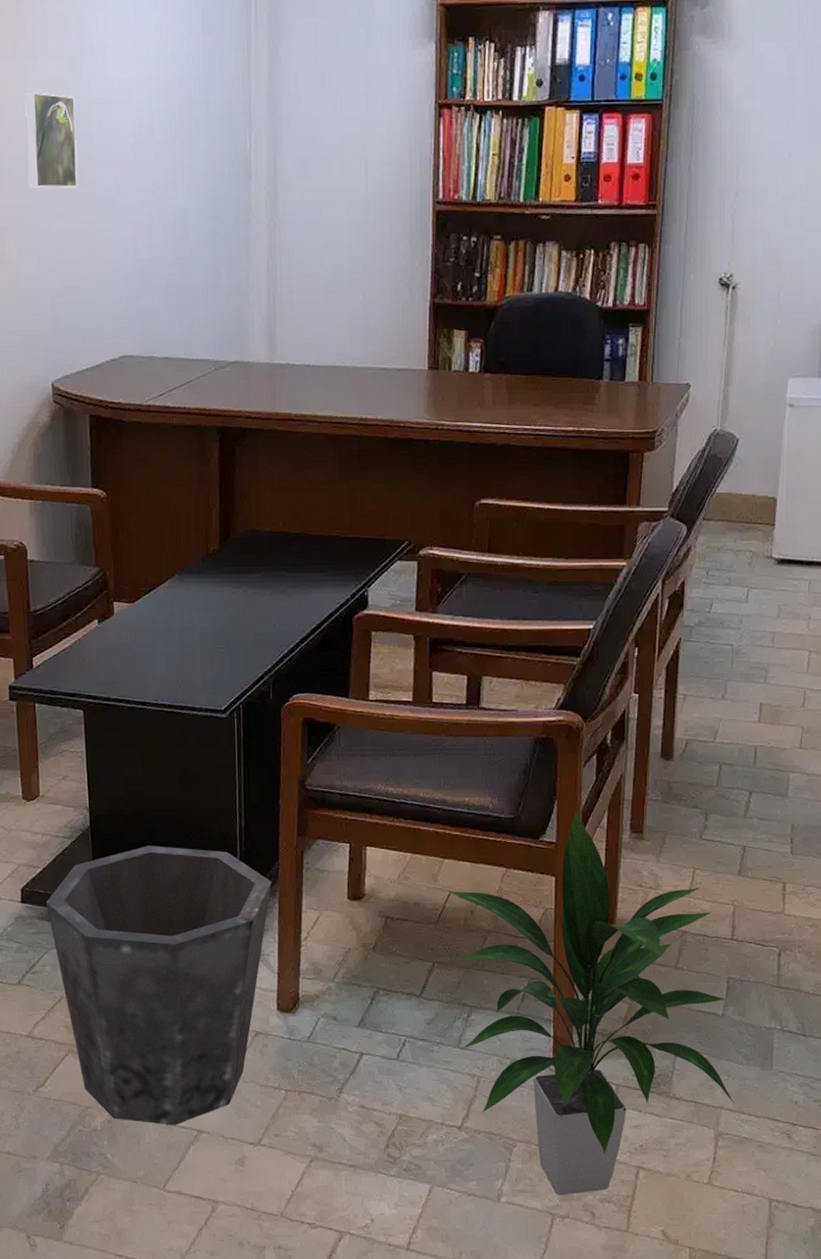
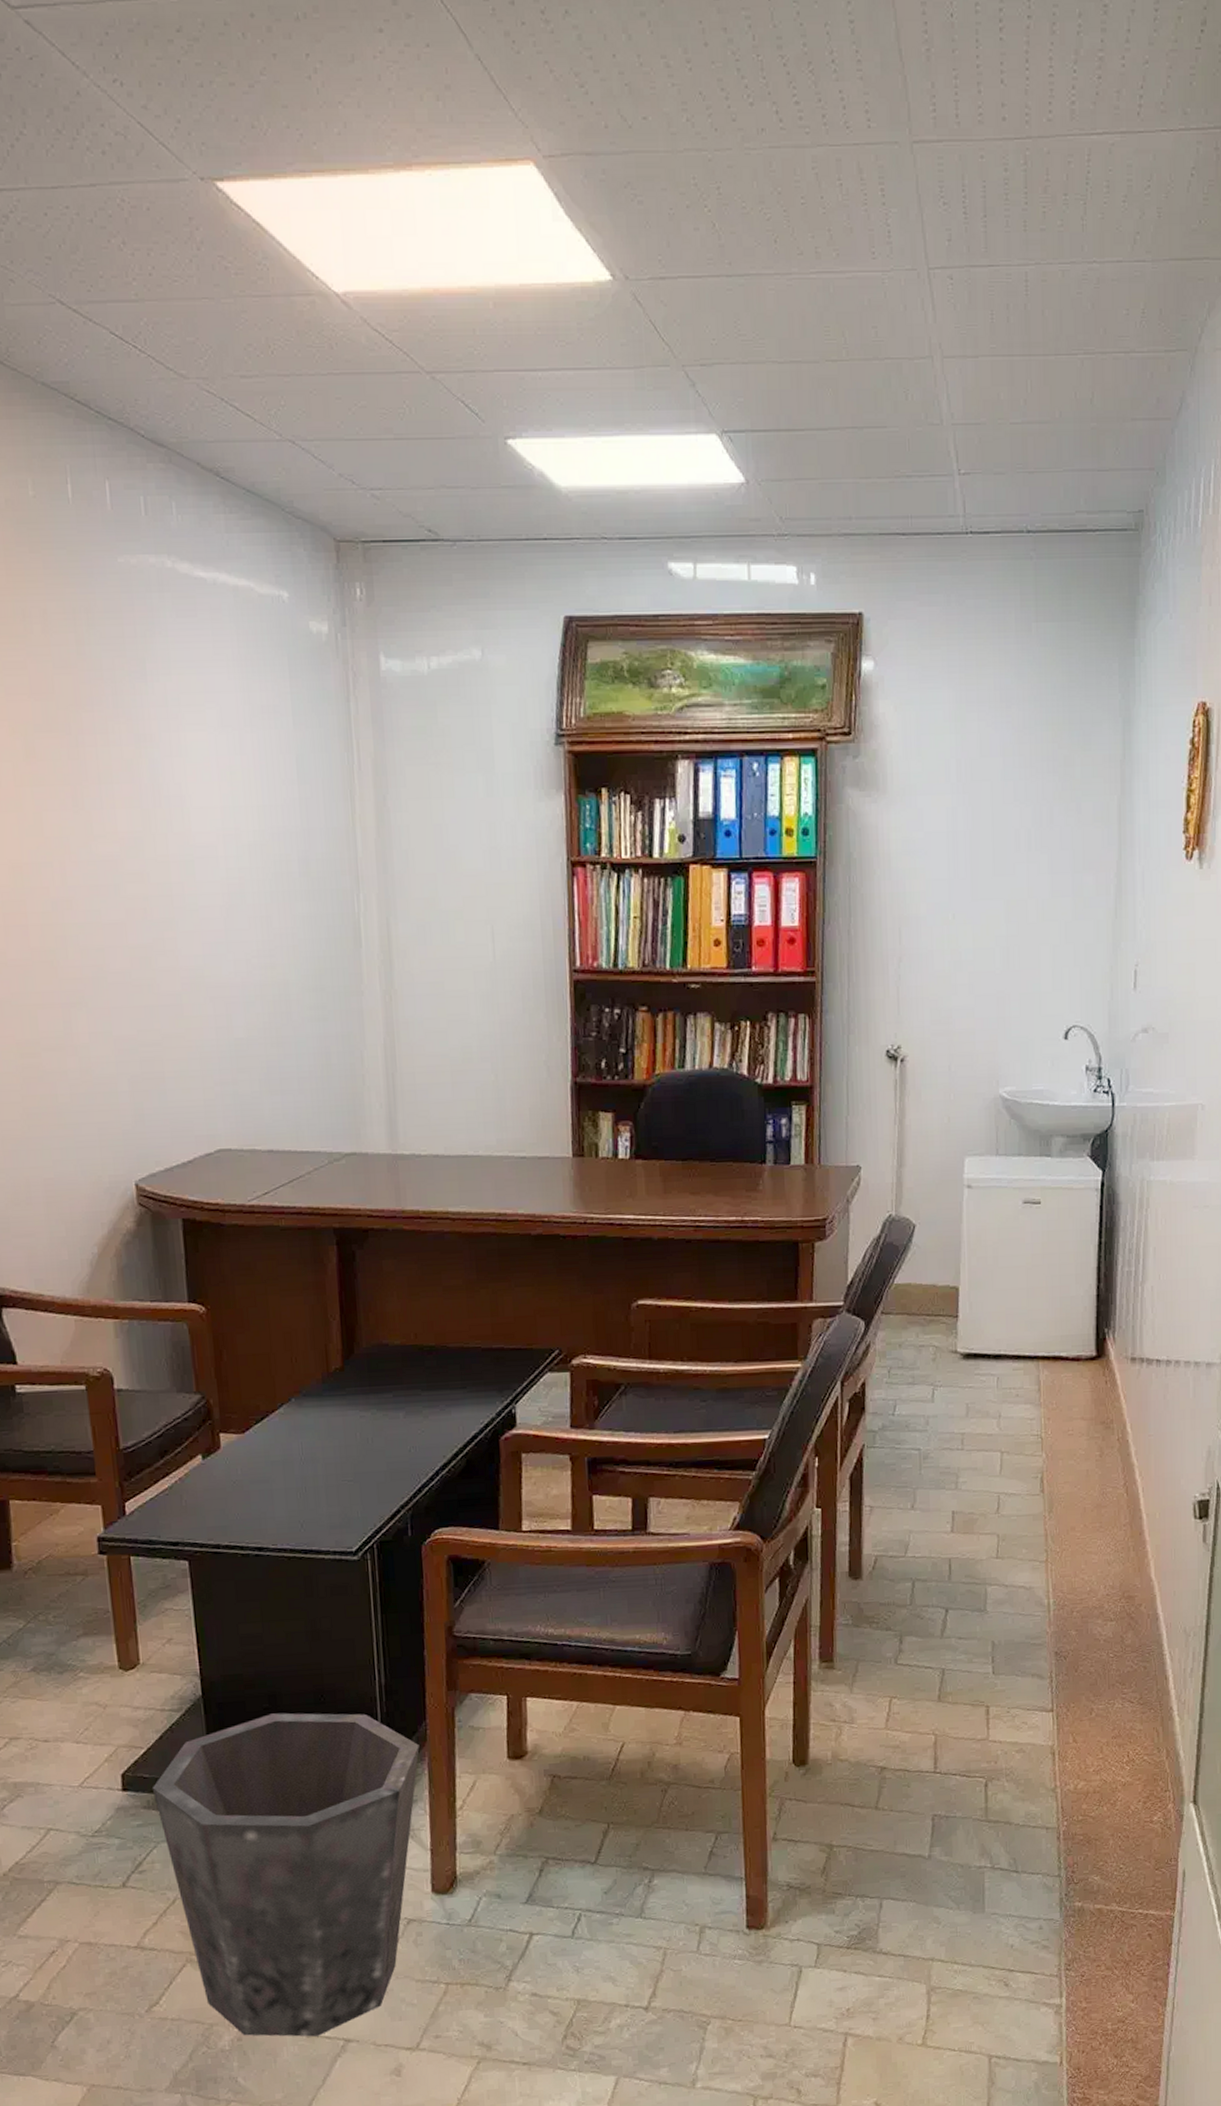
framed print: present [24,92,78,189] -> none [89,847,158,958]
indoor plant: present [445,811,736,1196] -> none [618,1642,948,2074]

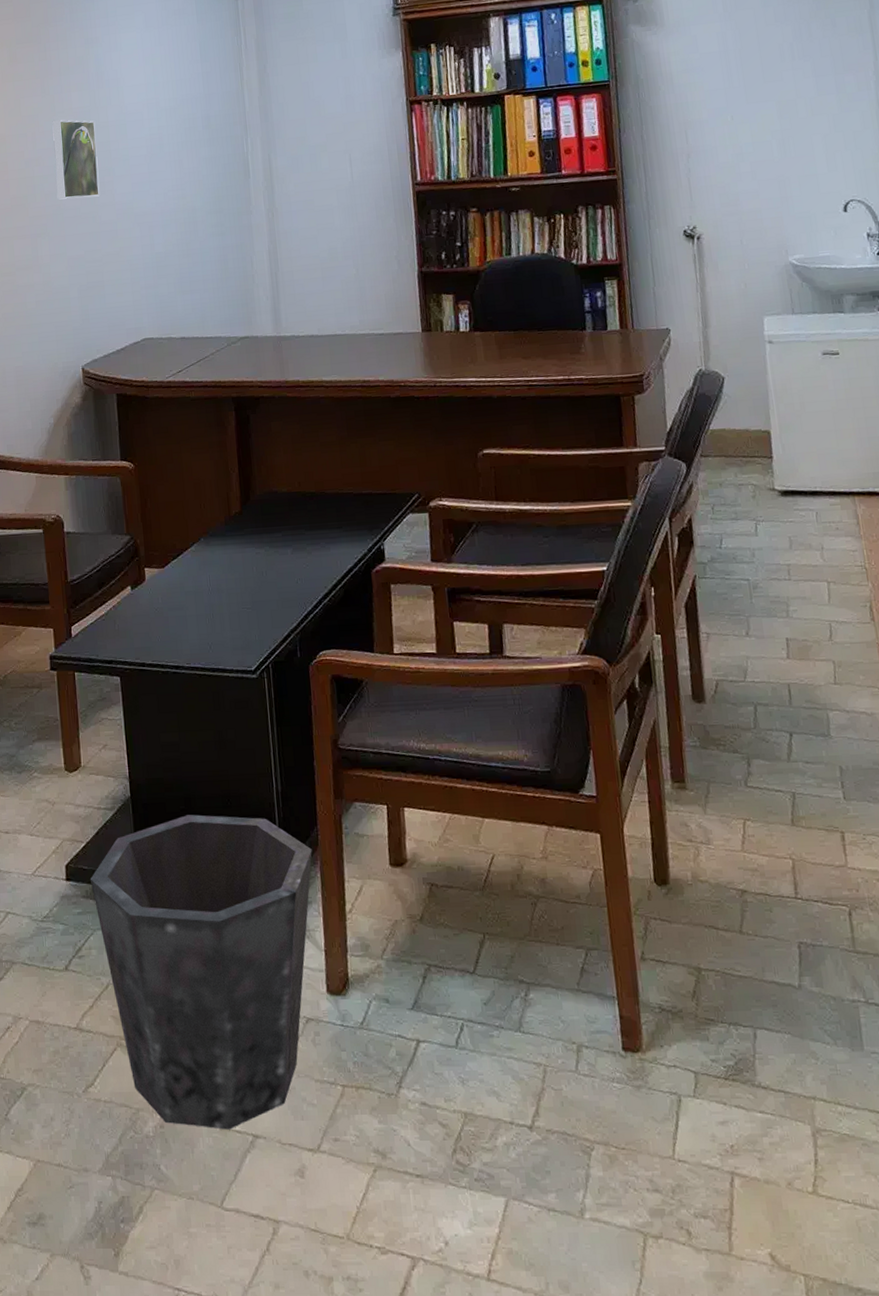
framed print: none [89,847,158,958] -> present [52,119,100,200]

